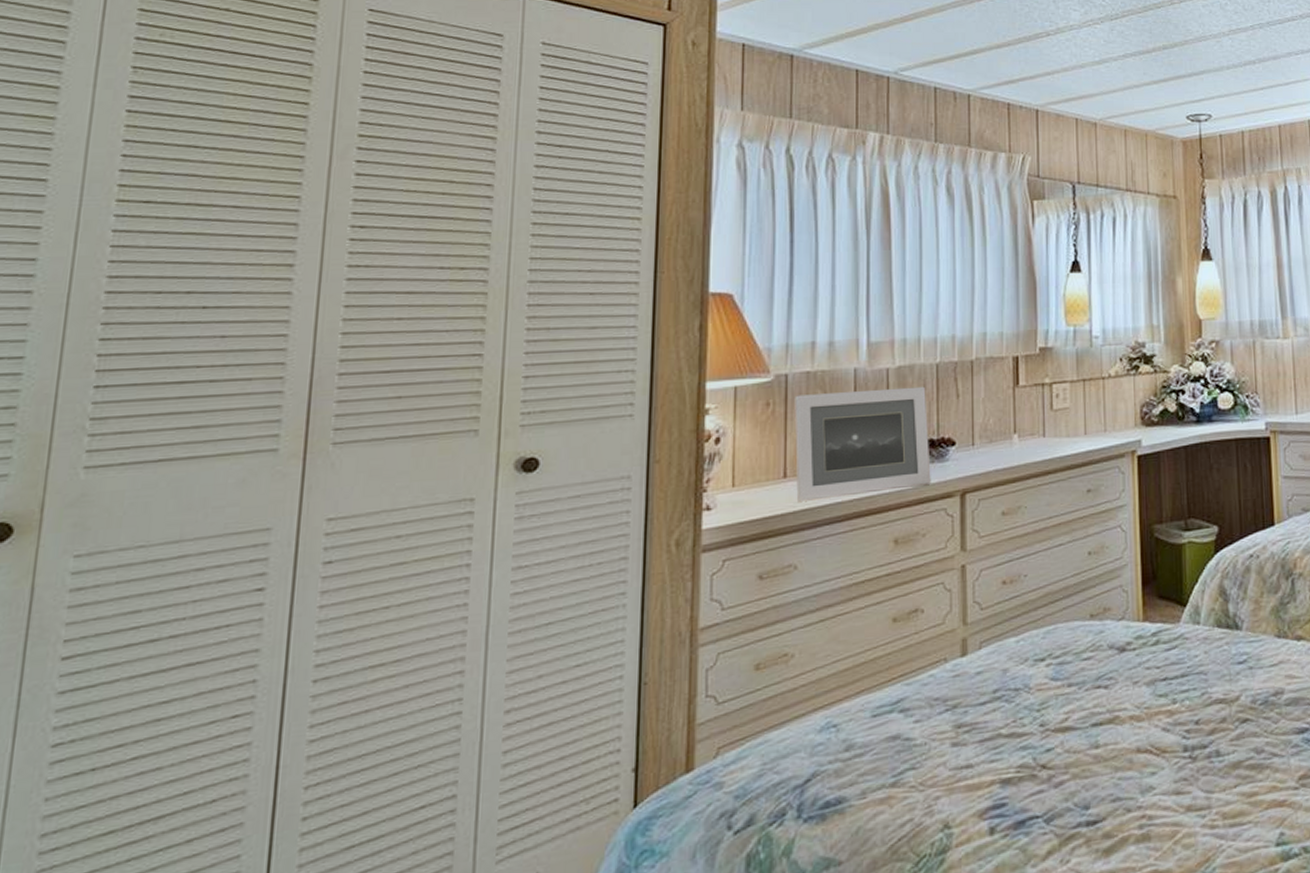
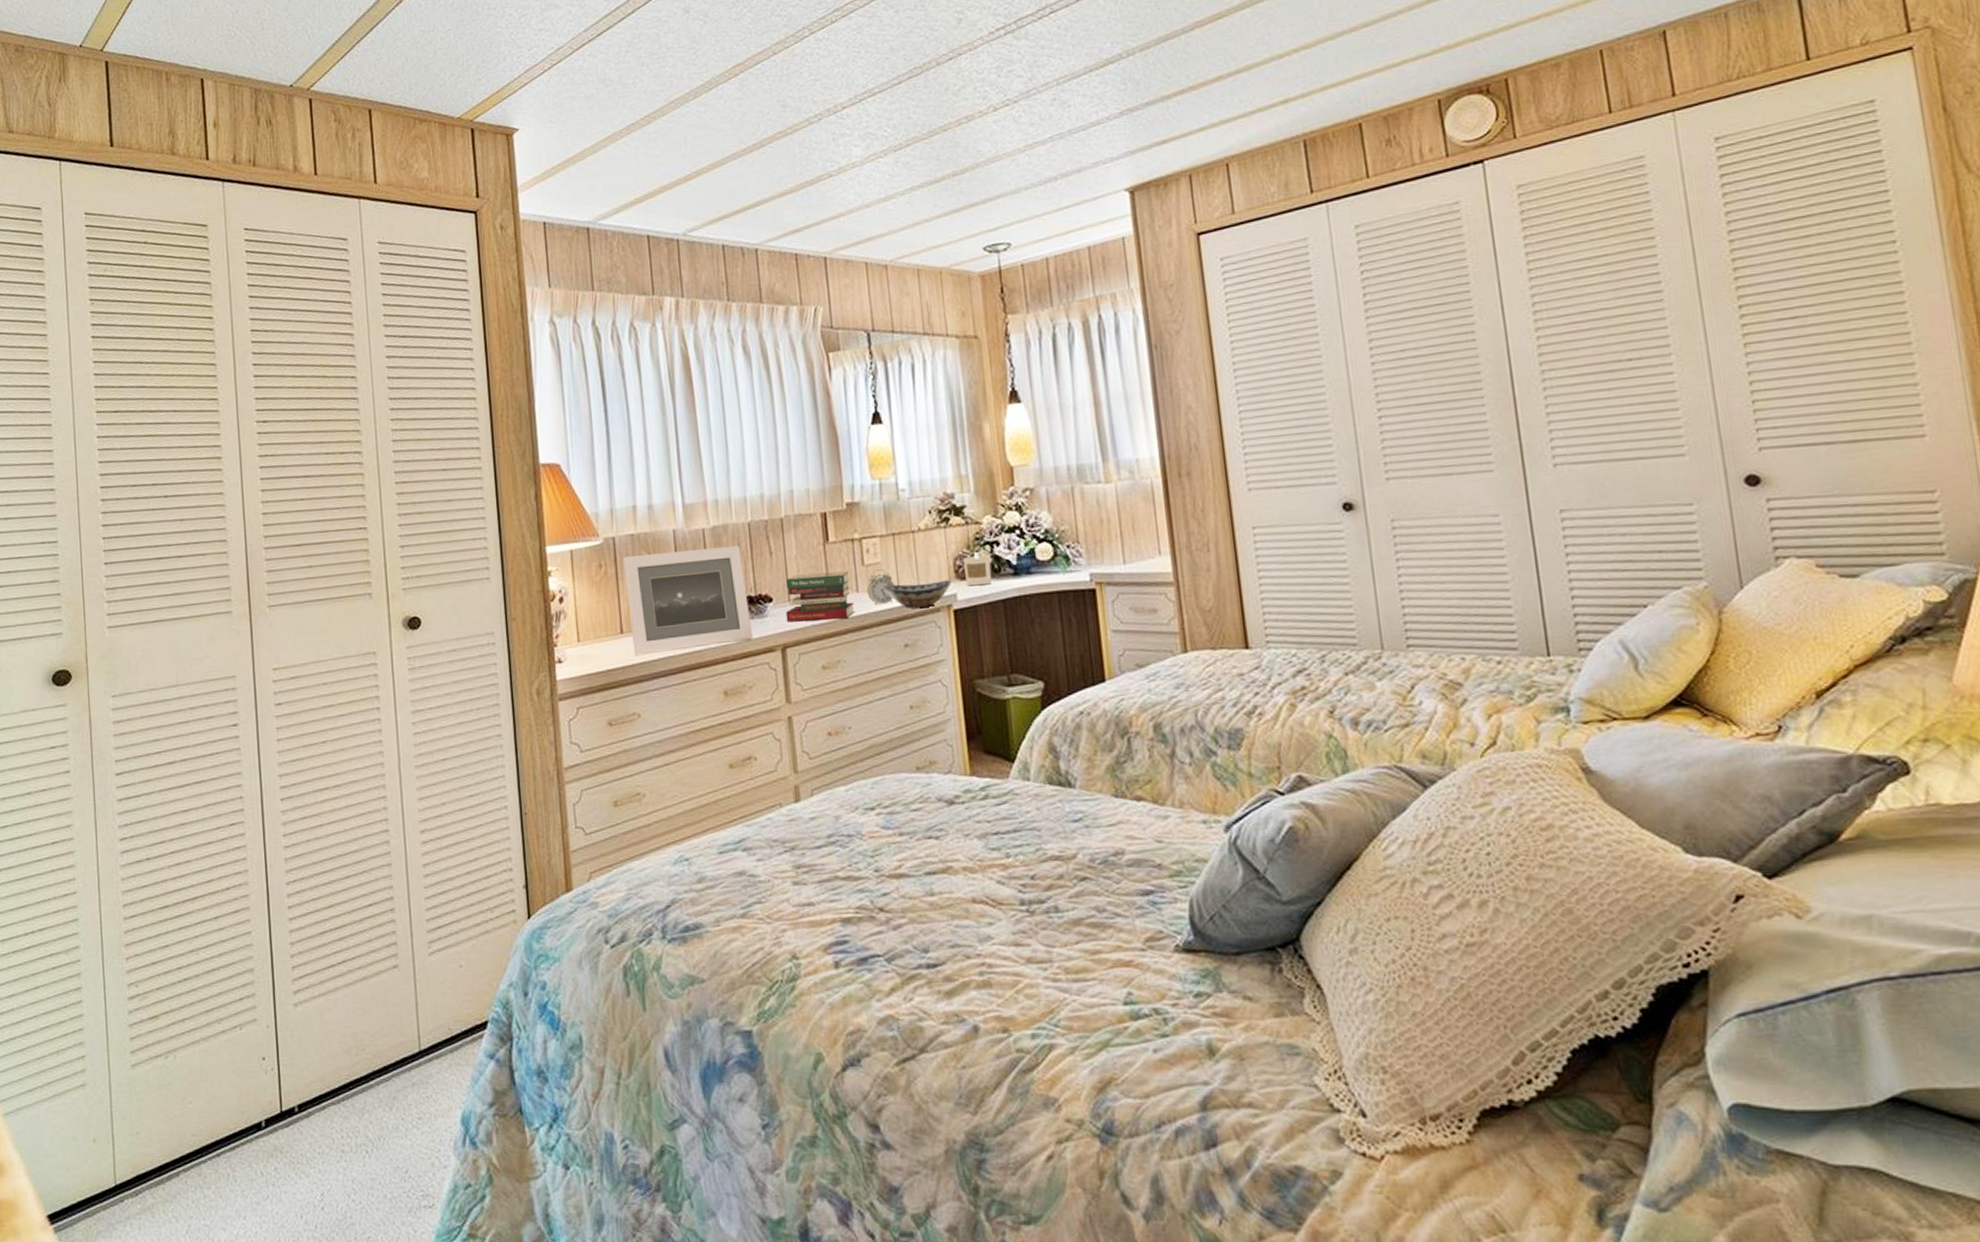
books: none [968,415,1040,467] -> present [785,571,855,622]
alarm clock: none [1053,414,1082,450] -> present [866,569,895,606]
decorative bowl: none [1070,426,1138,454] -> present [883,580,952,608]
candle: none [1150,400,1176,433] -> present [963,552,992,586]

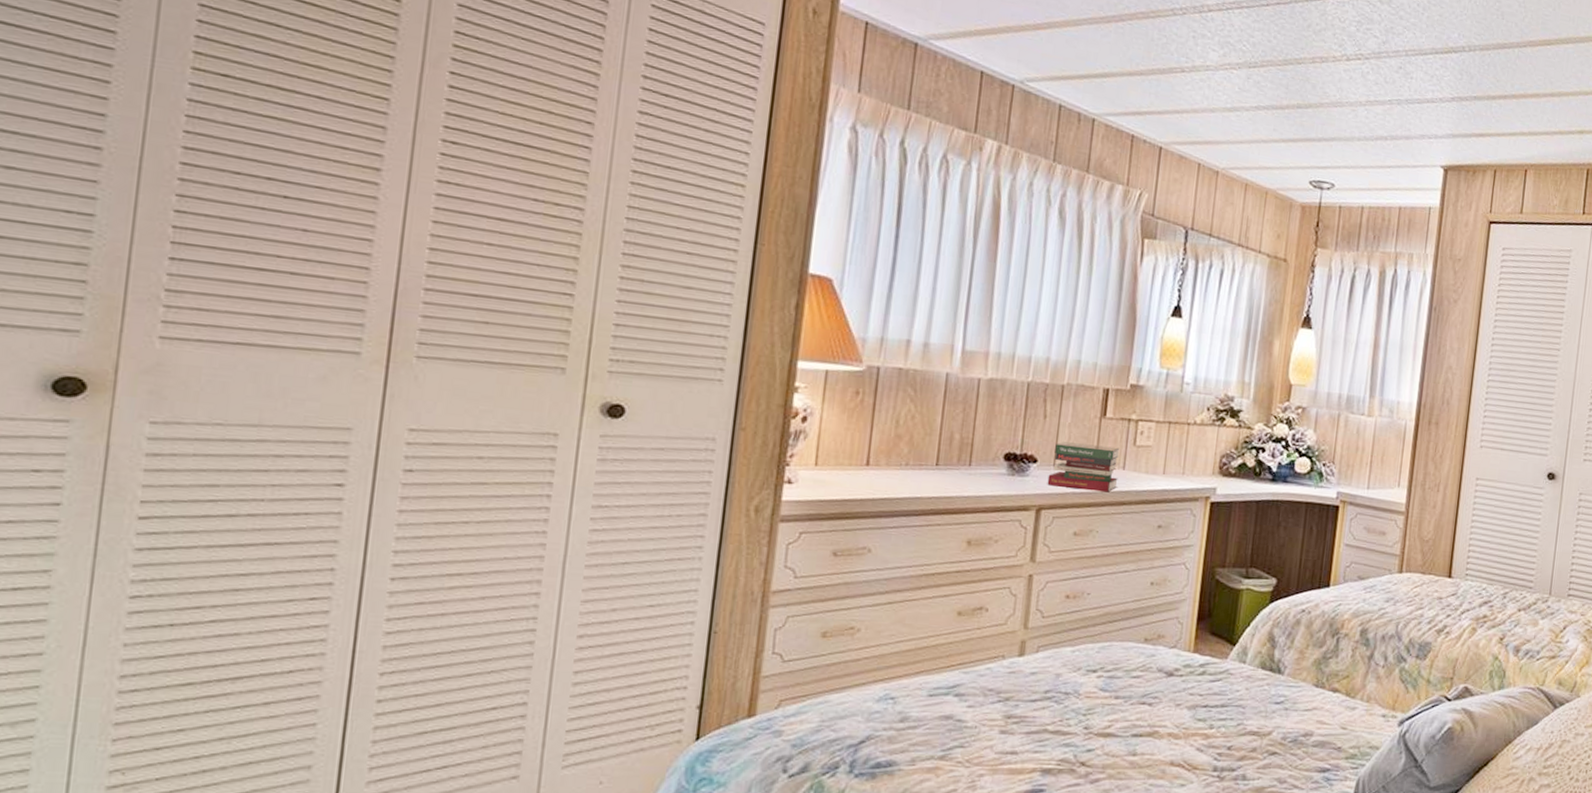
picture frame: present [623,545,753,655] -> none [877,389,1015,496]
alarm clock: present [866,569,895,606] -> none [1132,452,1161,485]
decorative bowl: present [883,580,952,608] -> none [1149,467,1215,495]
candle: present [963,552,992,586] -> none [1227,454,1254,485]

